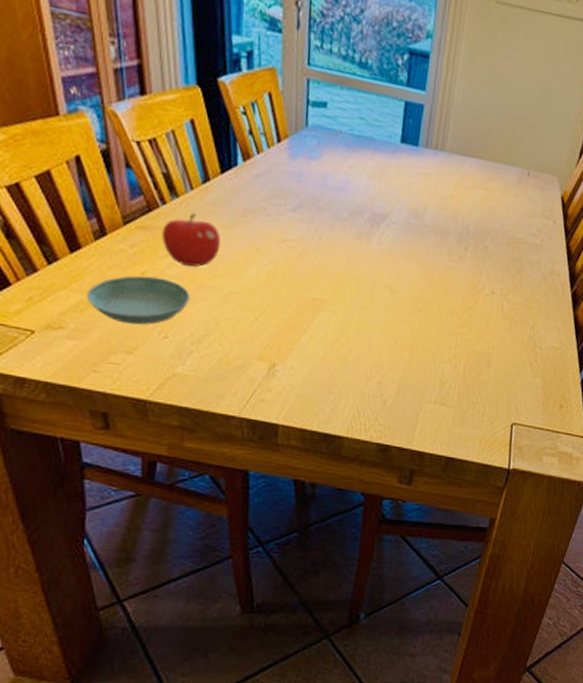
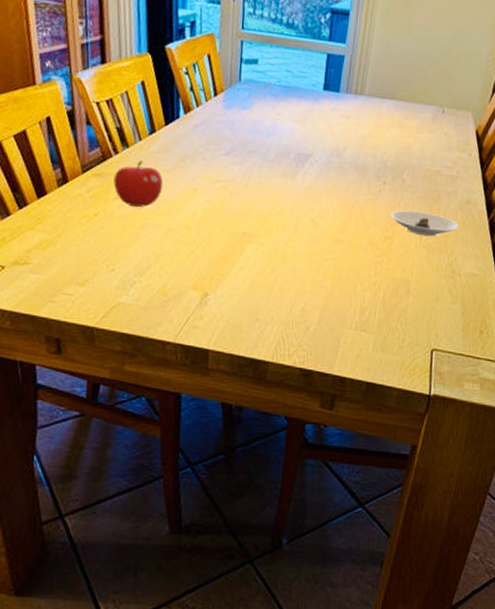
saucer: present [86,276,190,325] -> none [48,216,135,260]
saucer: none [472,279,541,308] -> present [391,210,458,237]

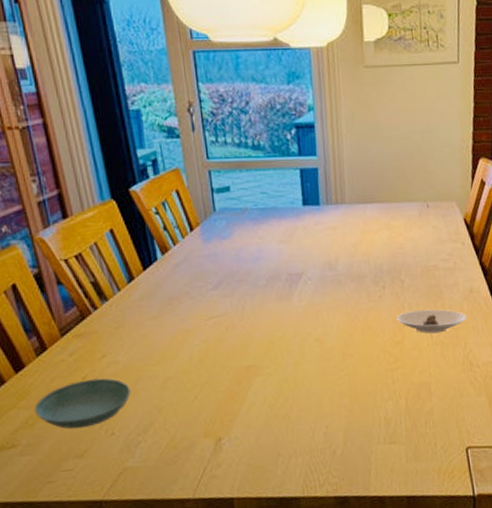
saucer: none [48,216,135,260] -> present [34,378,131,429]
fruit: present [113,160,164,208] -> none [97,311,153,363]

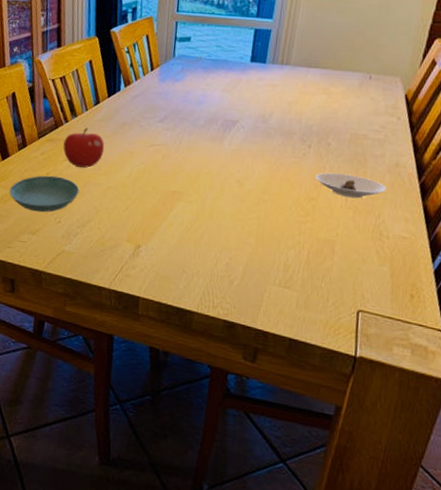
fruit: none [97,311,153,363] -> present [63,127,105,168]

